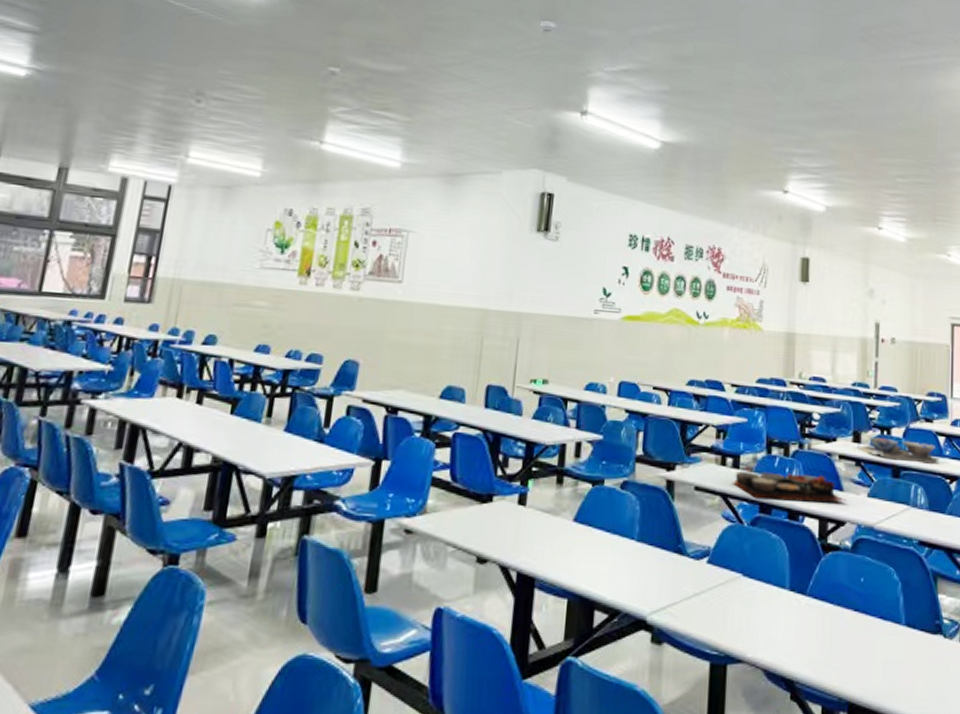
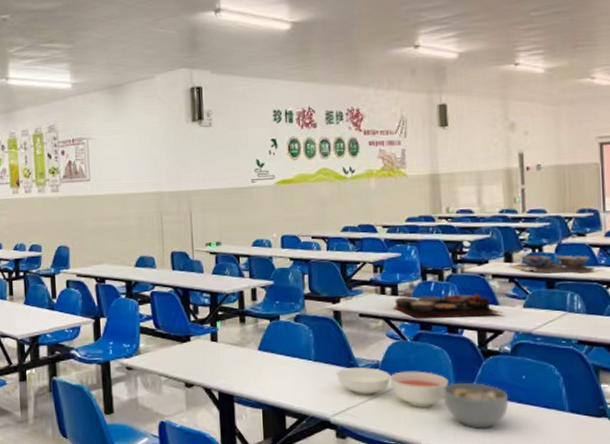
bowl: none [660,553,723,590] -> present [335,367,392,395]
bowl: none [719,562,784,611] -> present [389,371,449,409]
soup bowl: none [776,580,845,641] -> present [443,382,509,429]

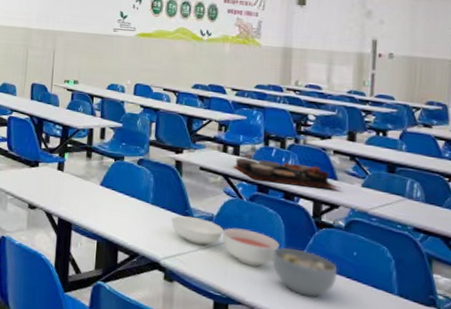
food tray: present [509,243,595,274] -> none [352,129,438,164]

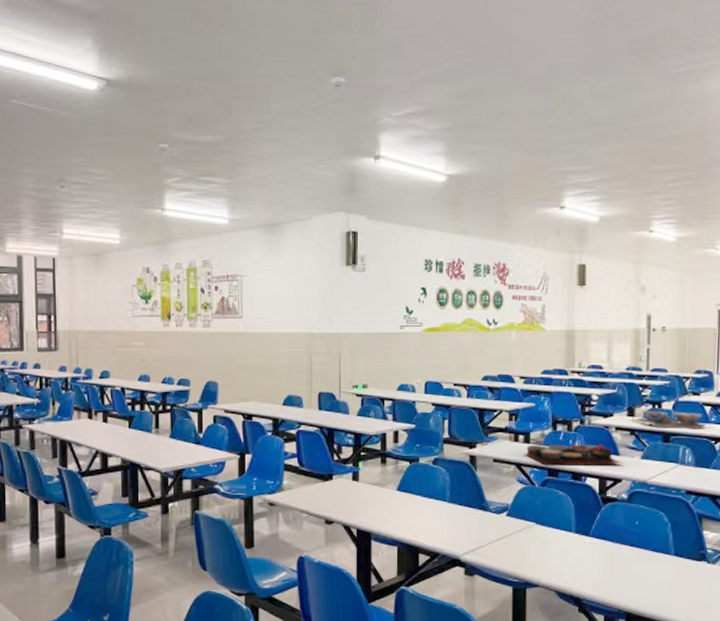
bowl: present [170,215,224,246] -> none [468,510,519,536]
bowl: present [222,227,280,267] -> none [517,514,570,549]
soup bowl: present [272,247,338,297] -> none [564,526,622,569]
food tray: none [352,129,438,164] -> present [631,401,706,429]

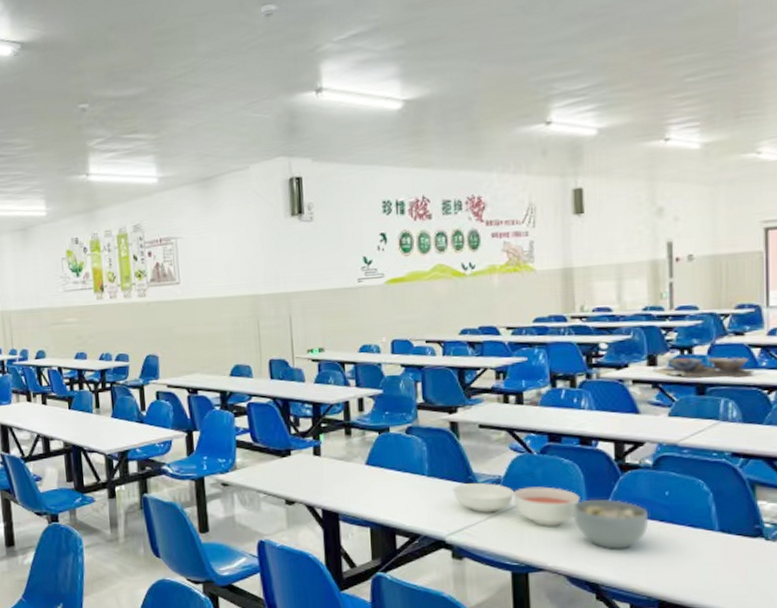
bowl: none [468,510,519,536] -> present [452,483,515,513]
bowl: none [517,514,570,549] -> present [512,486,580,528]
food tray: present [525,444,623,465] -> none [518,401,645,429]
soup bowl: none [564,526,622,569] -> present [573,499,649,549]

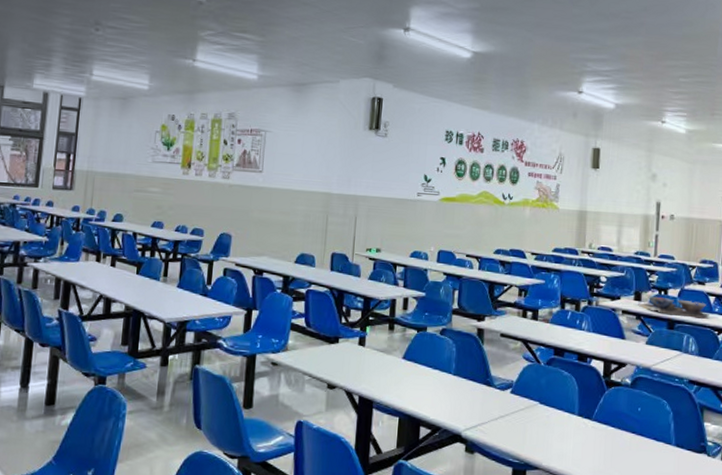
bowl: present [452,483,515,513] -> none [472,385,523,413]
bowl: present [512,486,580,528] -> none [520,393,574,431]
soup bowl: present [573,499,649,549] -> none [566,408,624,455]

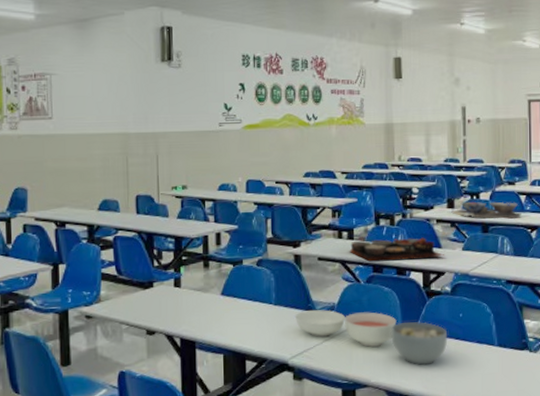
bowl: none [472,385,523,413] -> present [294,310,346,337]
bowl: none [520,393,574,431] -> present [344,312,397,348]
food tray: none [532,321,628,348] -> present [349,237,445,261]
soup bowl: none [566,408,624,455] -> present [391,321,448,365]

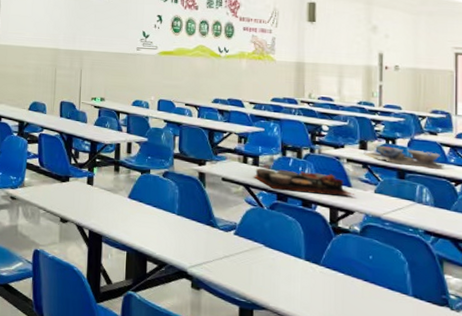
bowl: present [294,310,346,337] -> none [196,225,247,254]
bowl: present [344,312,397,348] -> none [245,235,300,273]
soup bowl: present [391,321,448,365] -> none [293,252,355,301]

